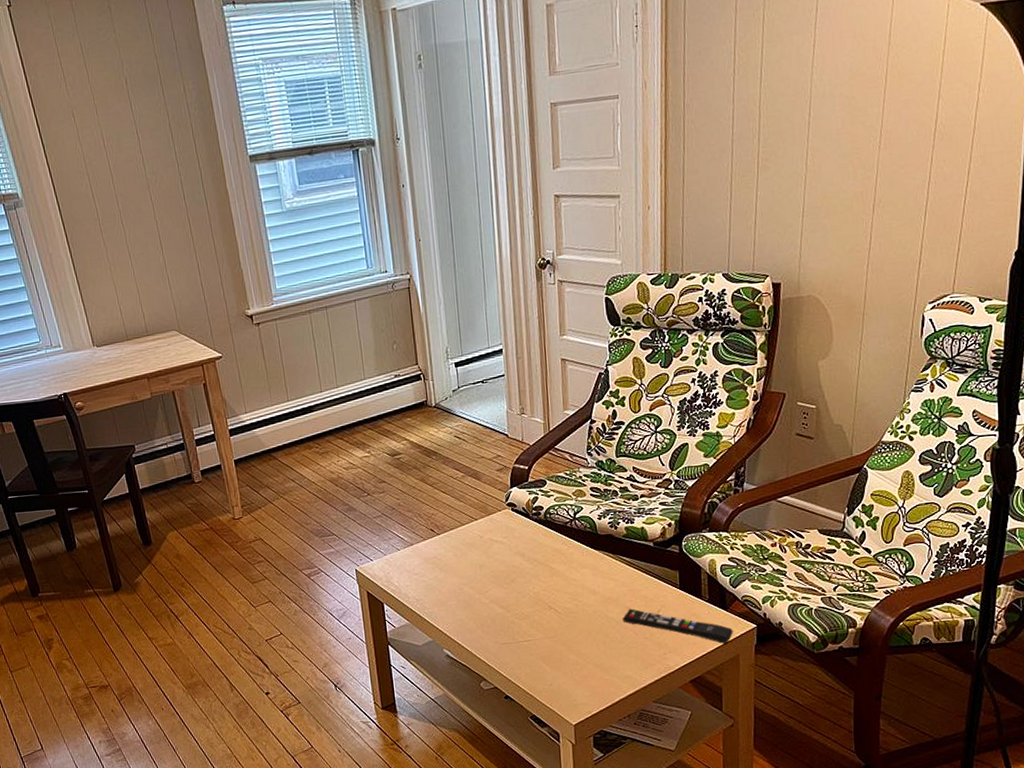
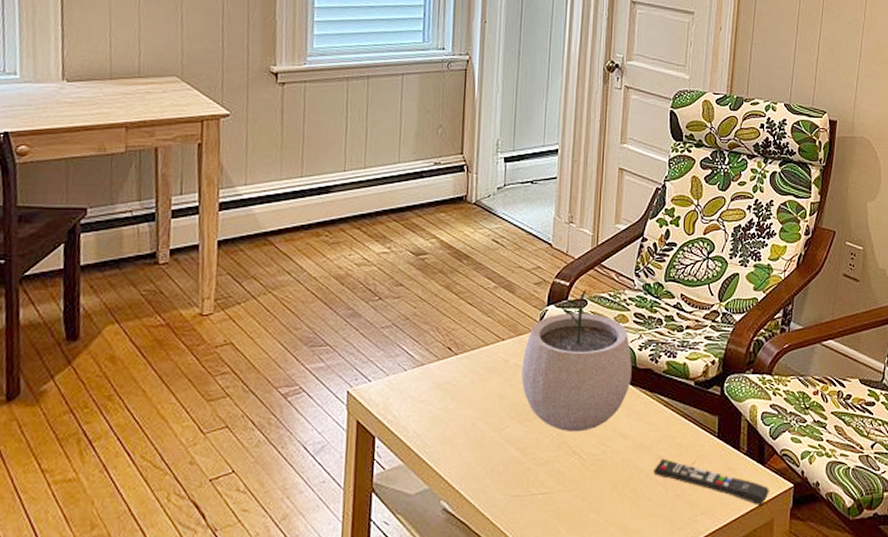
plant pot: none [495,471,594,592] -> present [521,289,632,433]

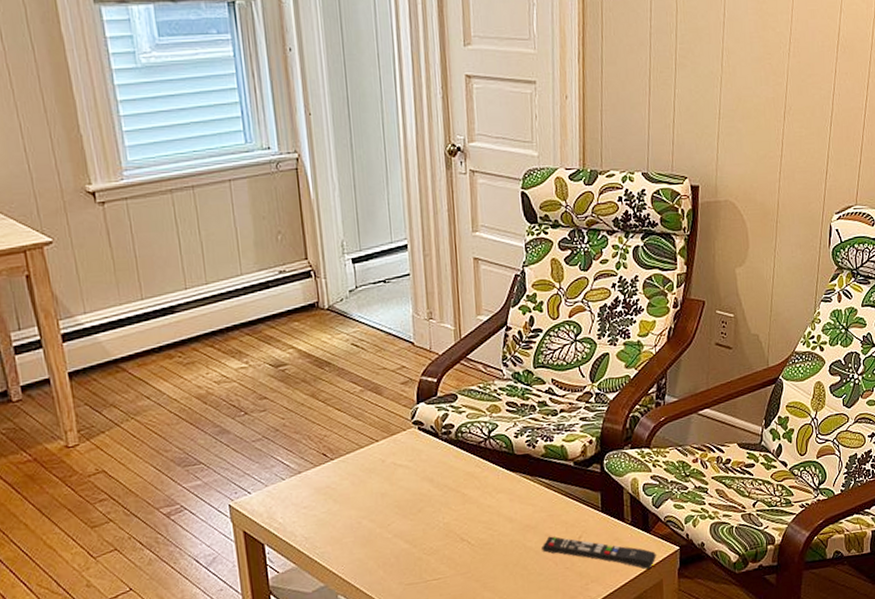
plant pot: present [521,289,632,433] -> none [399,384,511,521]

